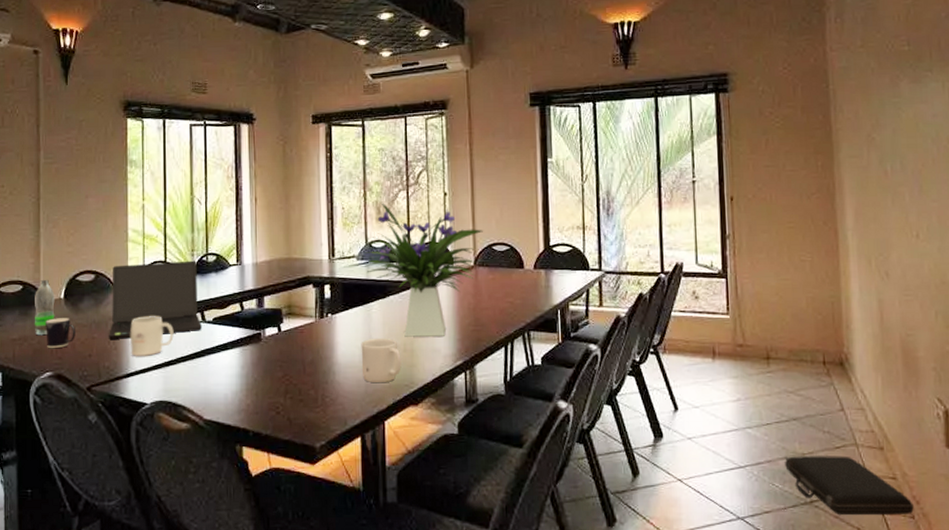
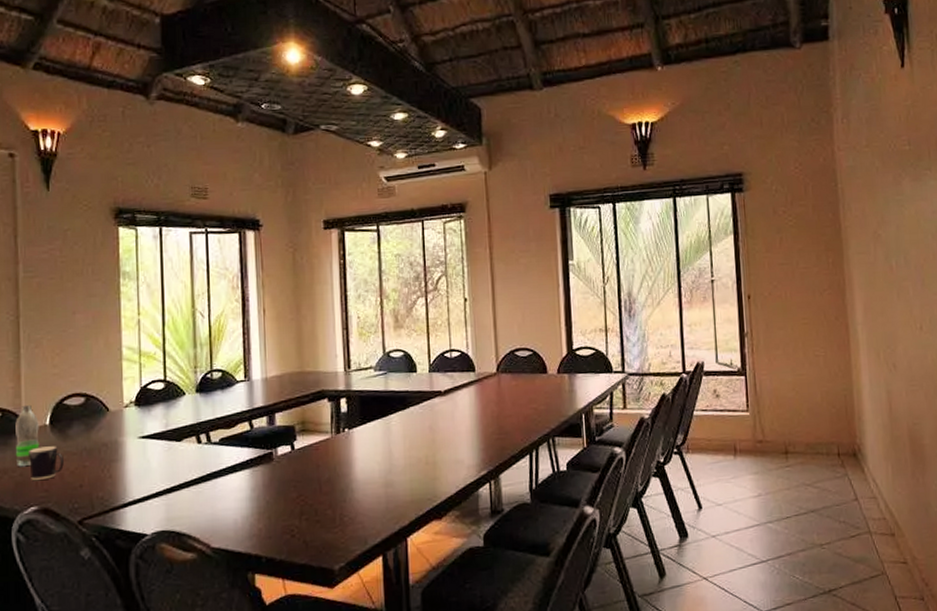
laptop: present [109,260,202,339] -> none [102,378,207,467]
mug: present [130,316,174,356] -> none [127,439,176,484]
mug: present [361,339,402,383] -> none [380,451,424,499]
flower arrangement: present [364,203,483,337] -> none [382,310,505,449]
briefcase: present [785,456,914,516] -> none [804,544,923,602]

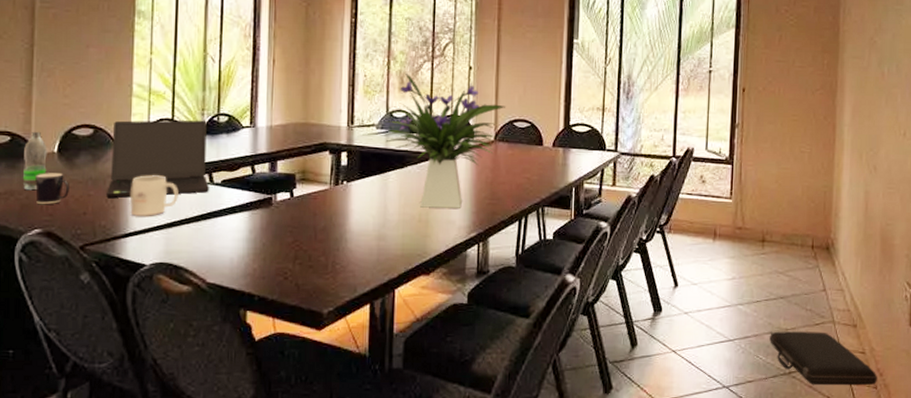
laptop: none [102,378,207,467] -> present [107,120,209,198]
mug: none [127,439,176,484] -> present [130,175,179,216]
flower arrangement: none [382,310,505,449] -> present [384,72,505,208]
briefcase: none [804,544,923,602] -> present [770,331,877,386]

